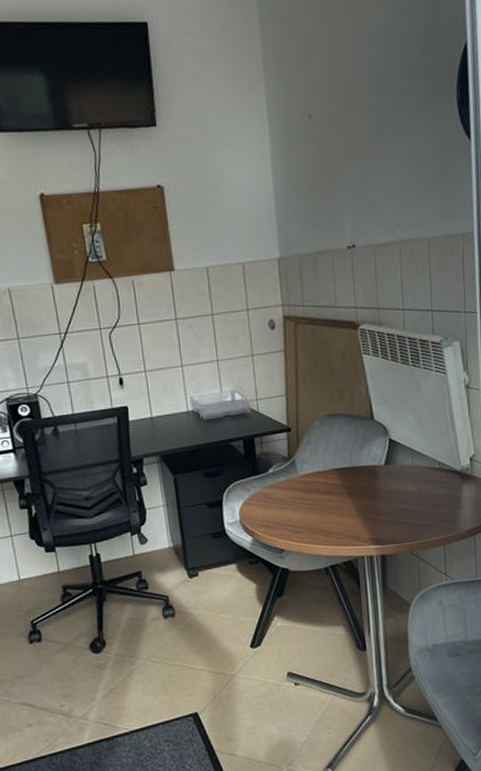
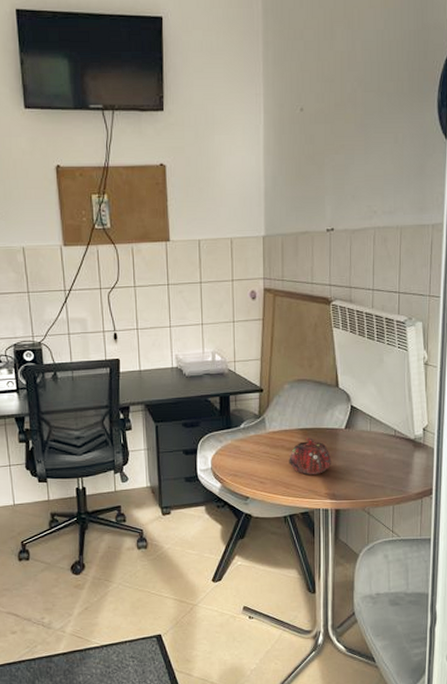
teapot: none [325,478,373,520] -> present [289,438,332,475]

